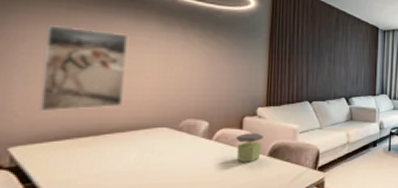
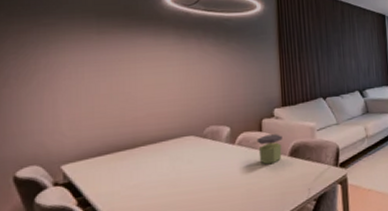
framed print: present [38,25,128,112] -> none [81,49,151,131]

